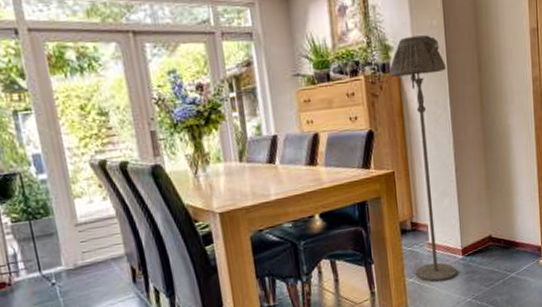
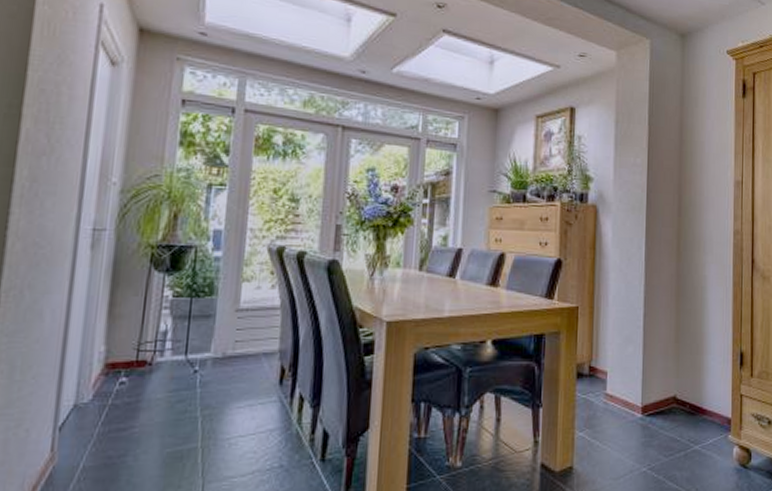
floor lamp: present [389,35,457,282] -> none [587,170,645,441]

